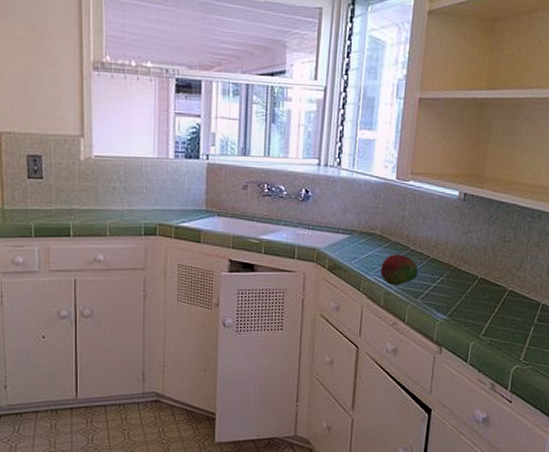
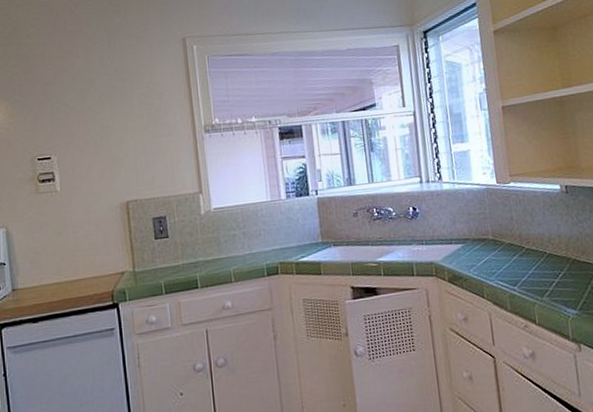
fruit: present [380,254,418,285] -> none [500,255,539,287]

